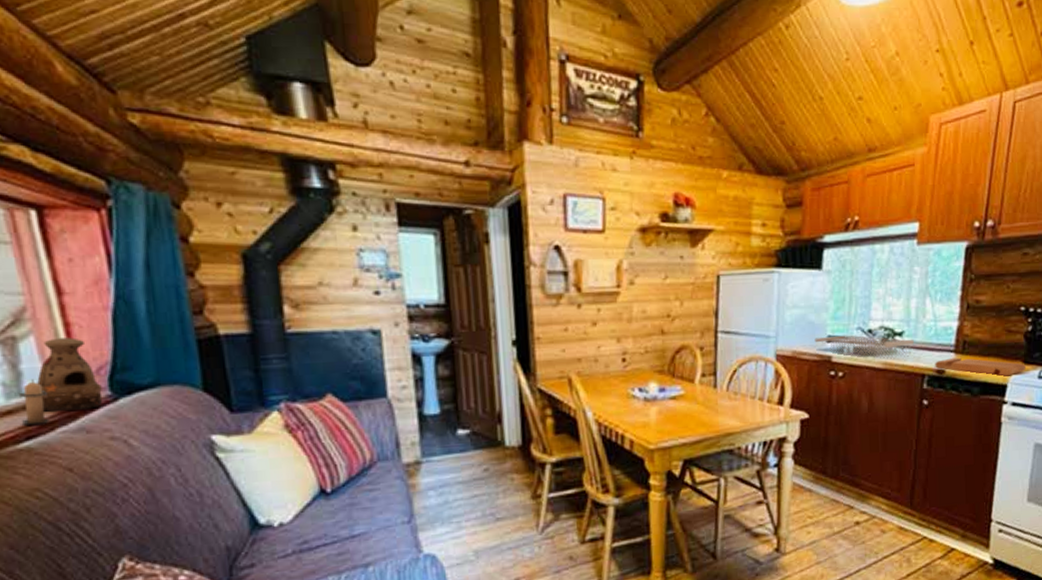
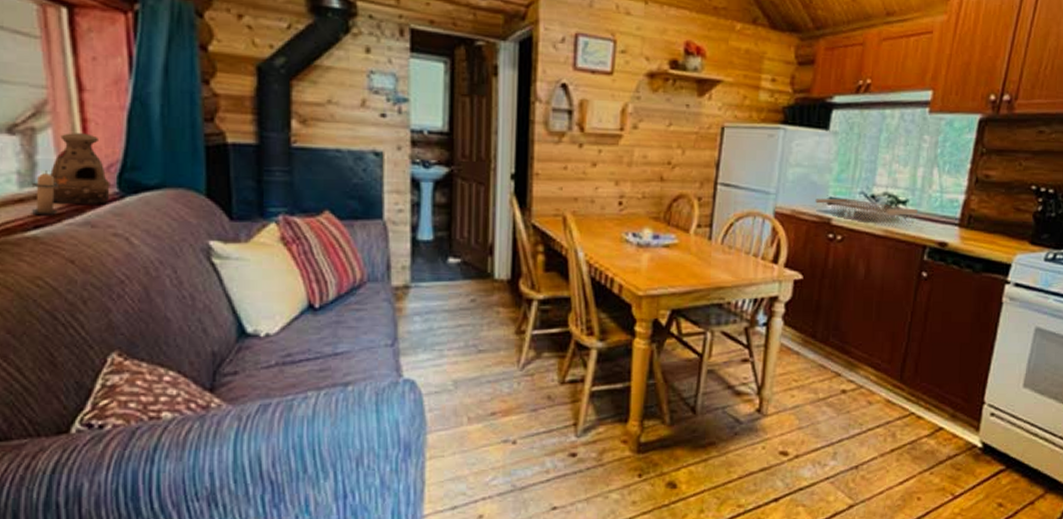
cutting board: present [935,357,1026,376] -> none [937,231,1032,256]

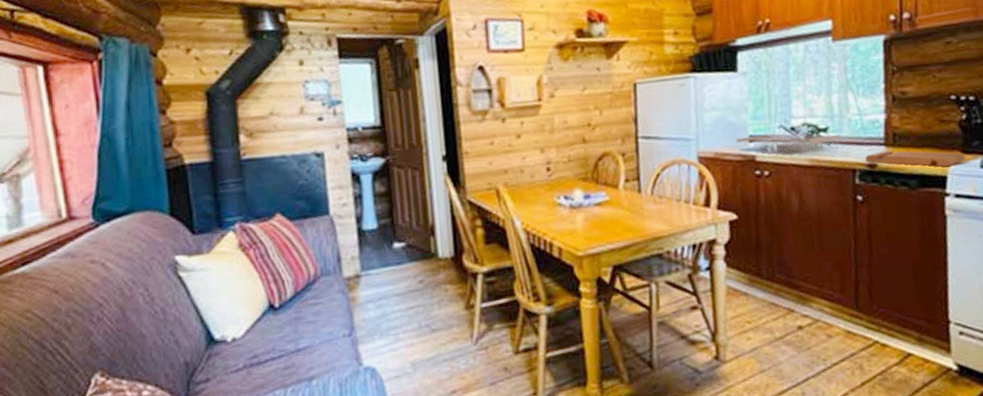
candle: present [31,170,60,215] -> none [18,211,43,253]
lantern: present [50,133,110,205] -> none [34,173,86,241]
cutting board: none [937,231,1032,256] -> present [865,150,965,168]

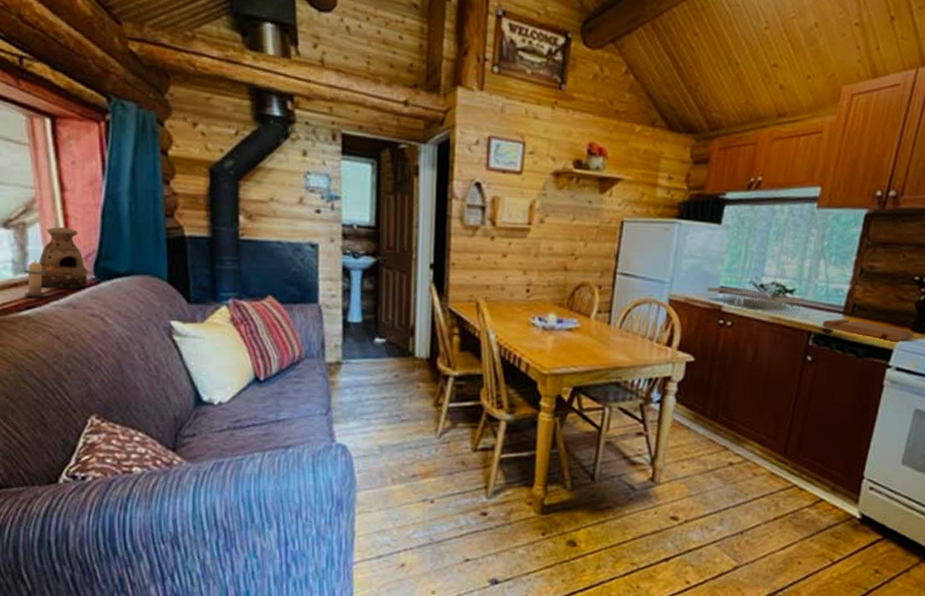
candle: none [18,211,43,253] -> present [23,259,47,297]
lantern: none [34,173,86,241] -> present [39,227,88,290]

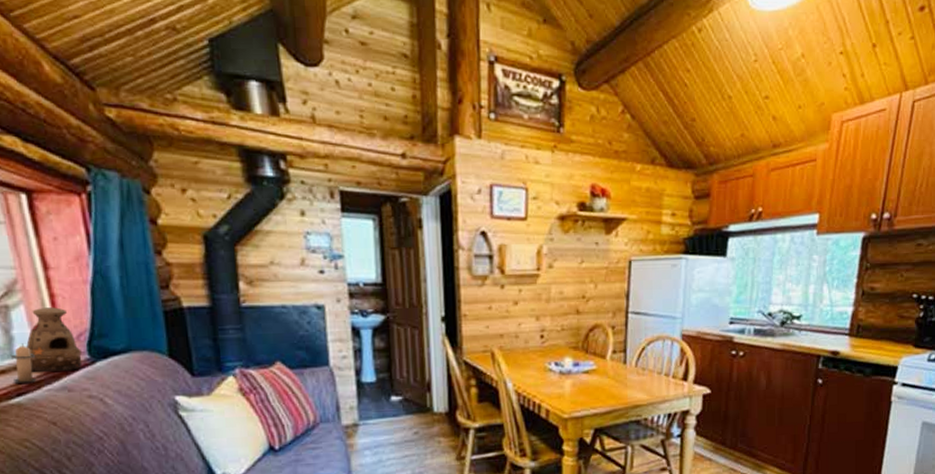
dish rack: present [707,287,804,314] -> none [718,317,811,341]
cutting board: present [822,318,914,342] -> none [830,340,916,359]

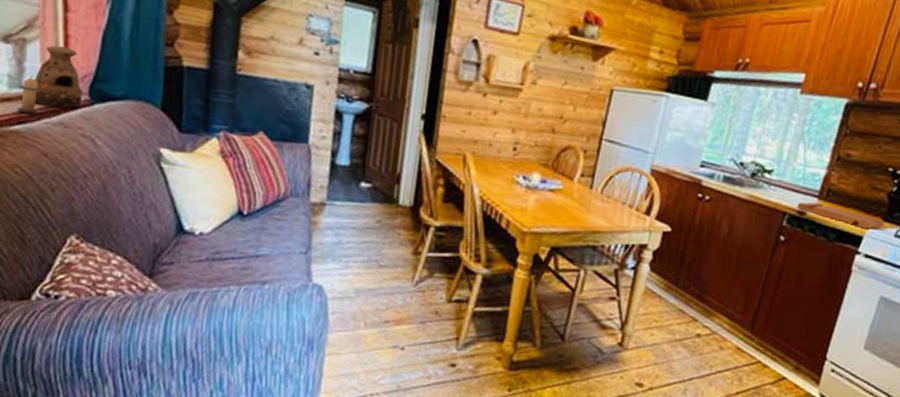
cutting board: none [830,340,916,359] -> present [797,202,884,229]

